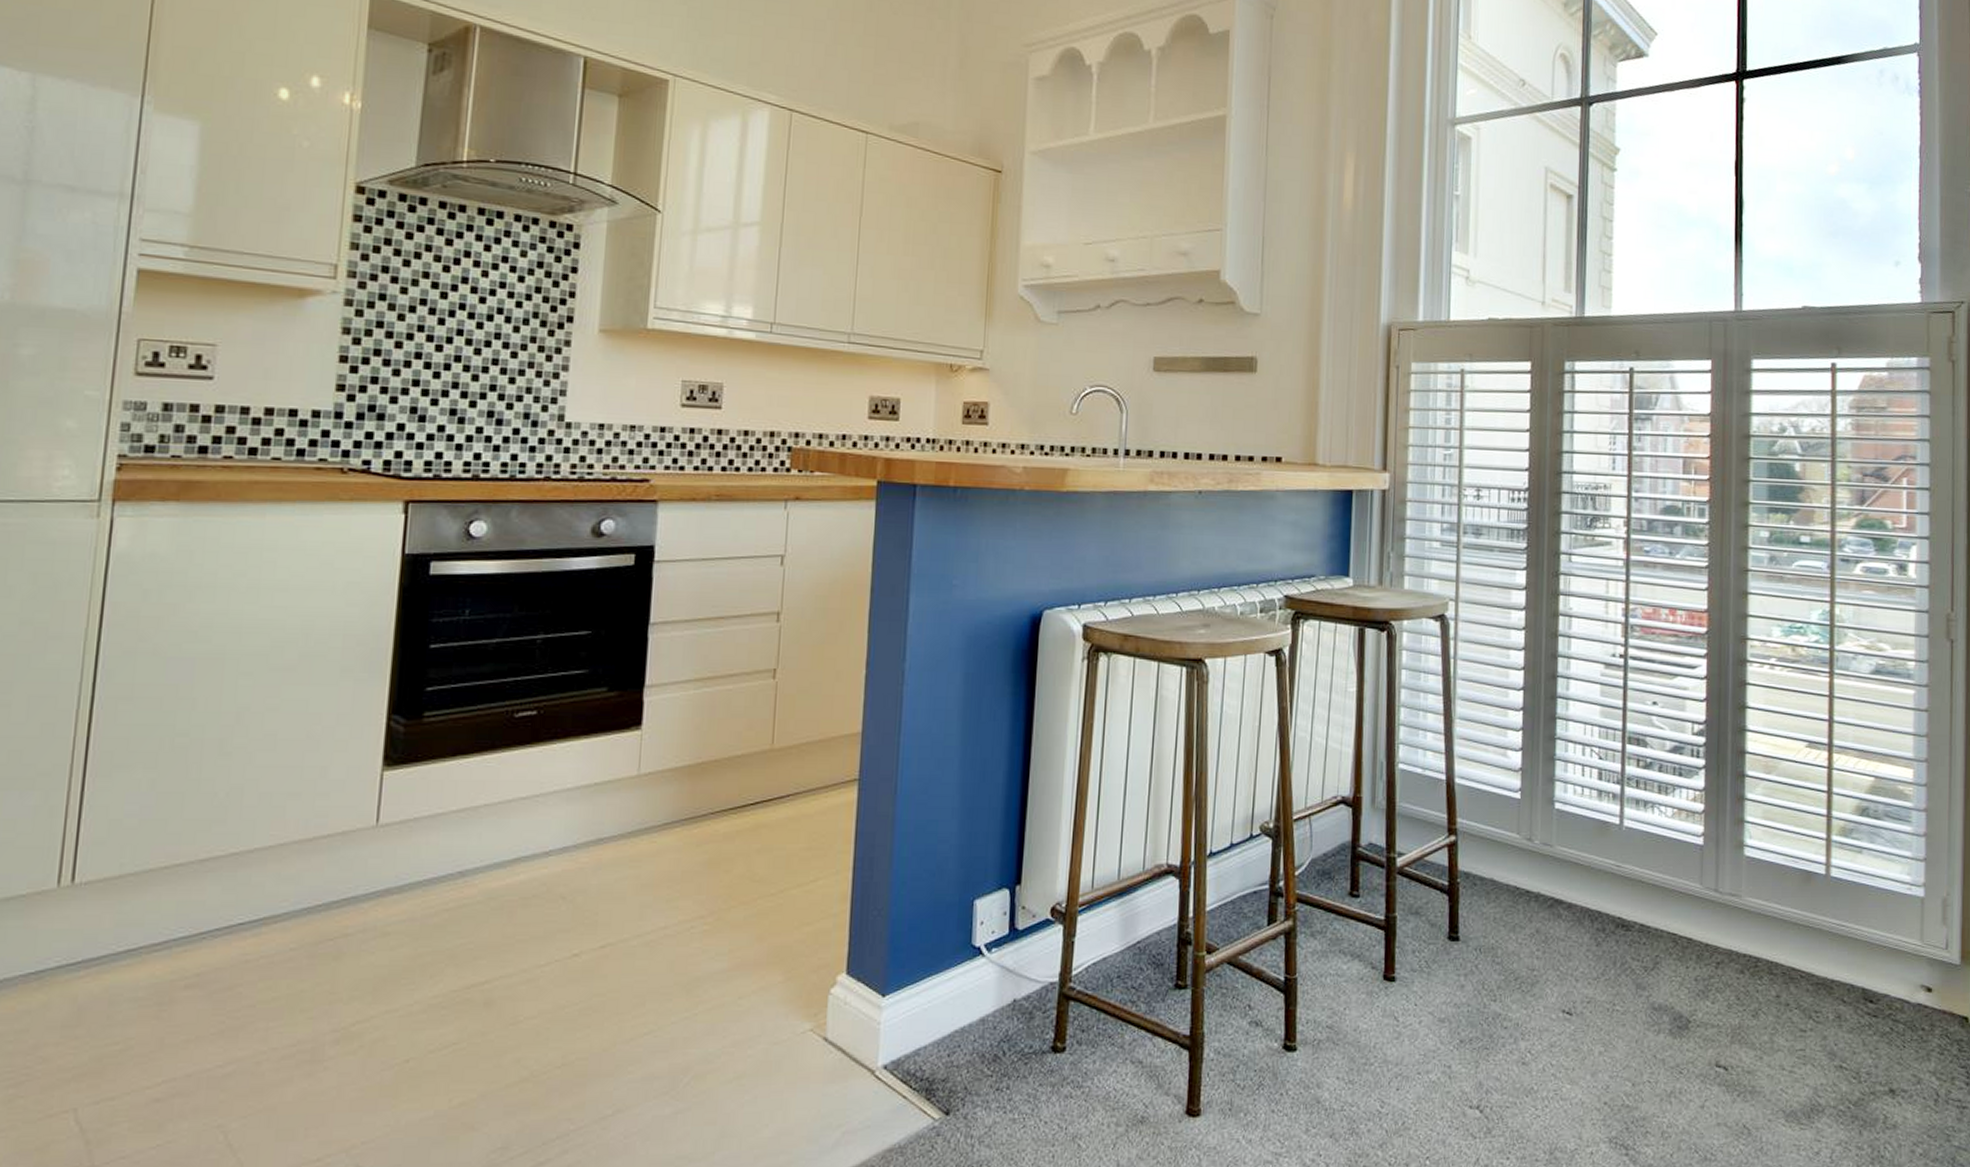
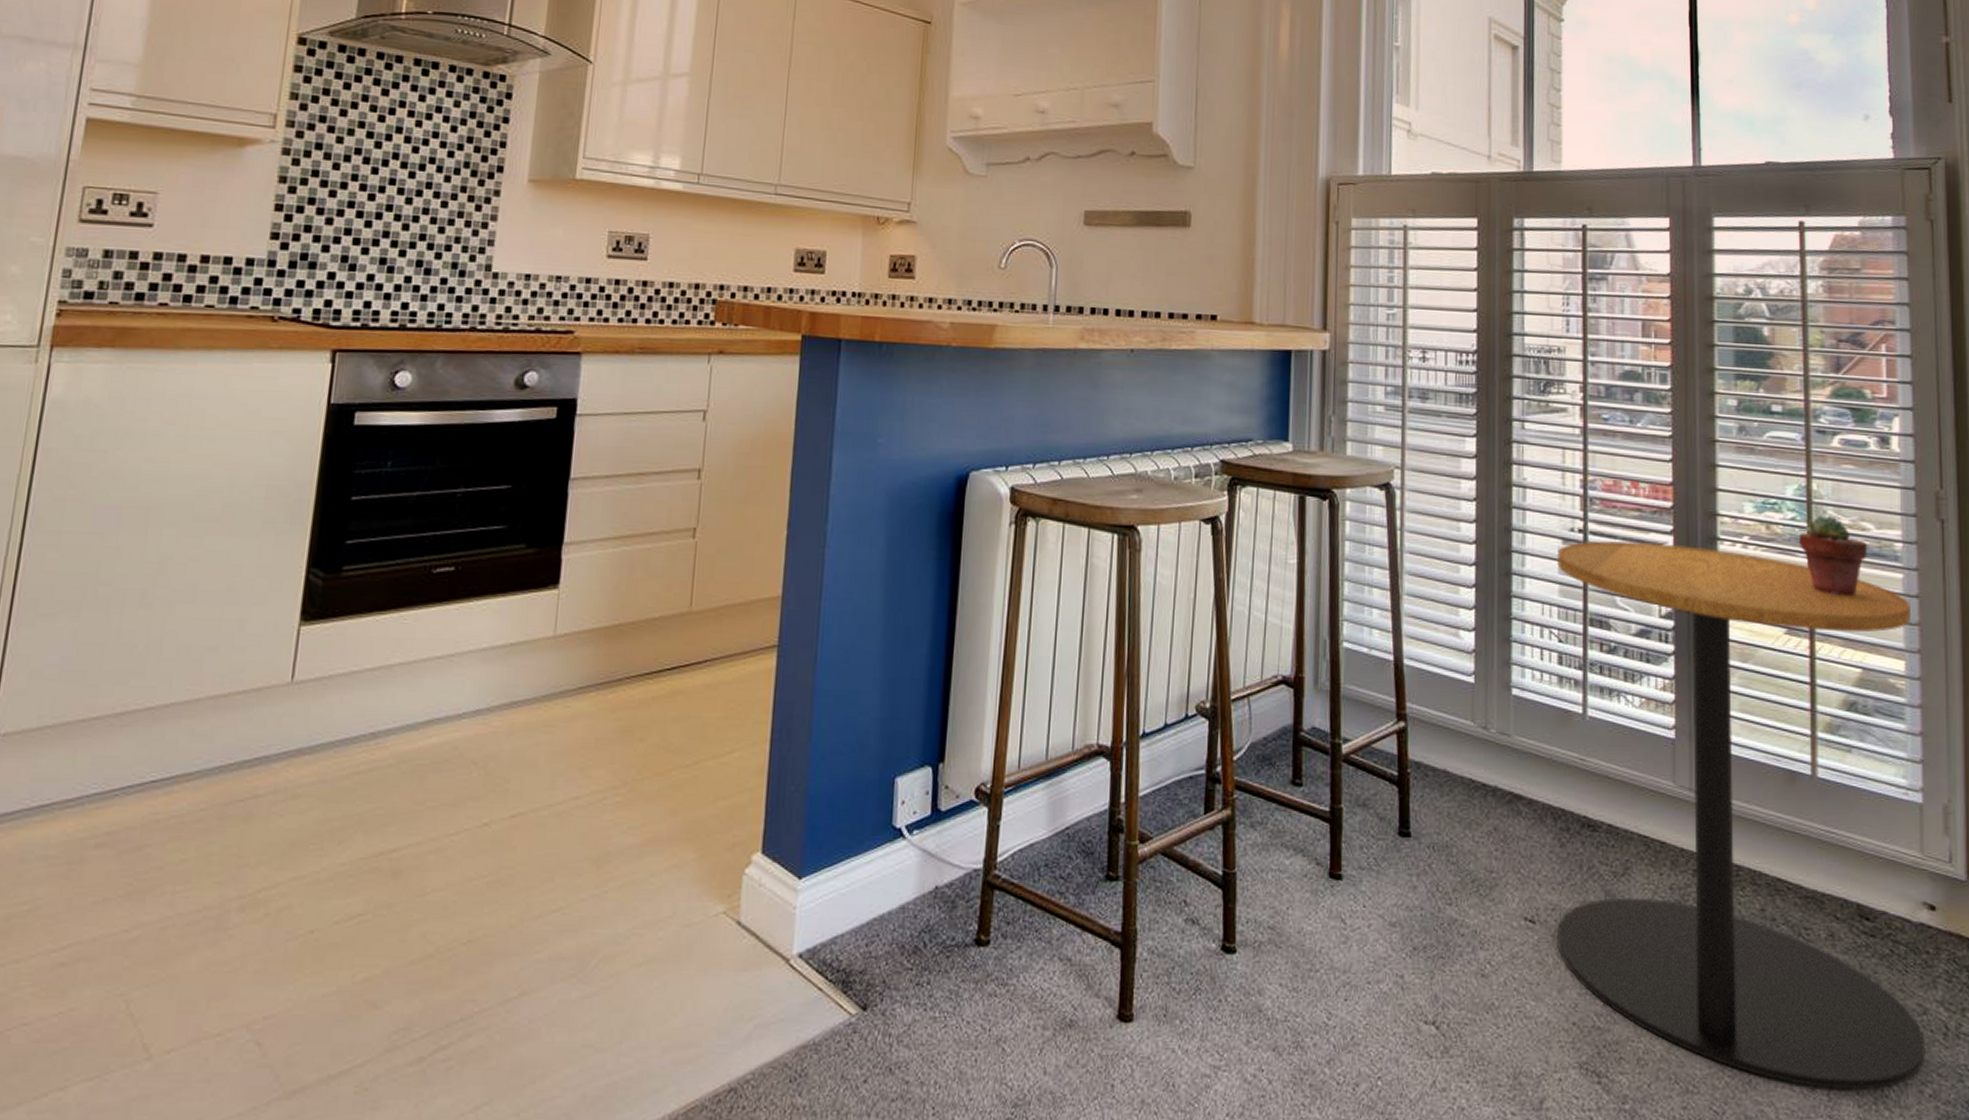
side table: none [1591,664,1920,1153] -> present [1556,540,1925,1091]
potted succulent: none [1821,637,1883,712] -> present [1798,515,1867,597]

